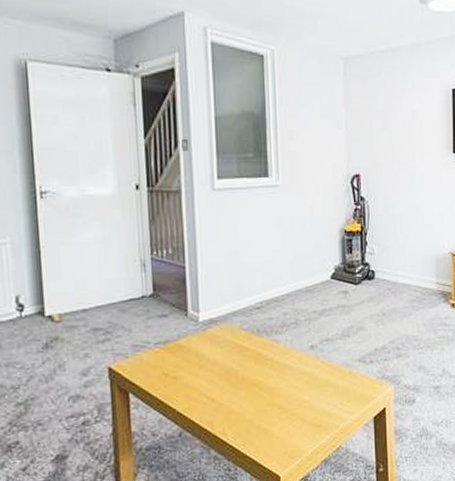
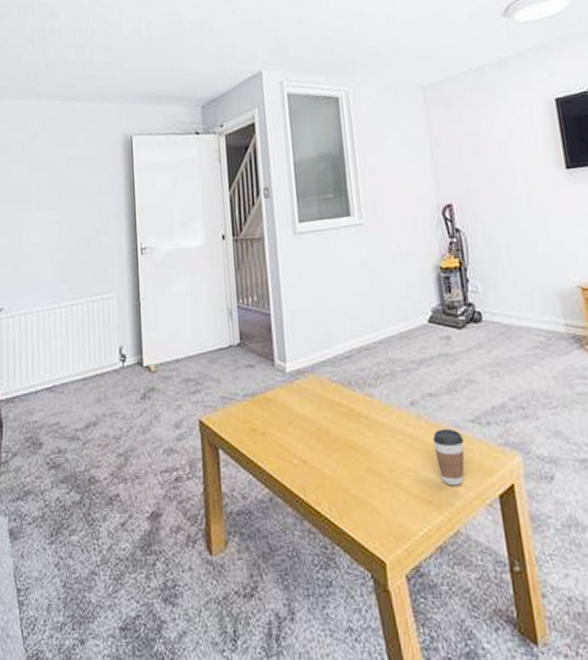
coffee cup: none [326,367,352,412] -> present [432,428,465,486]

